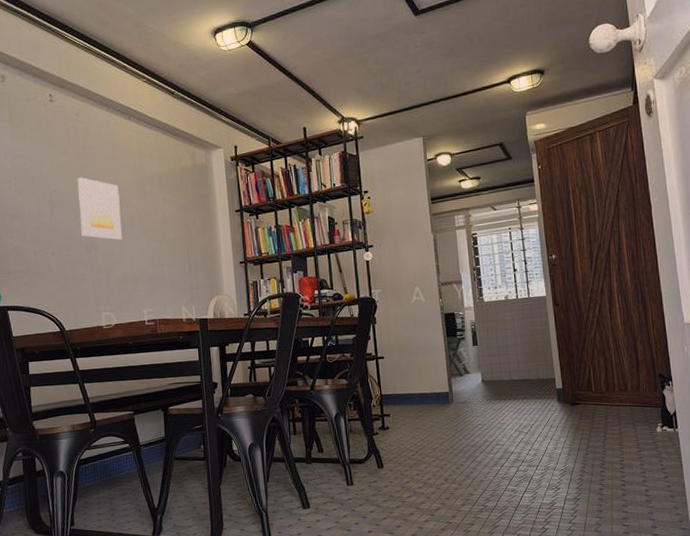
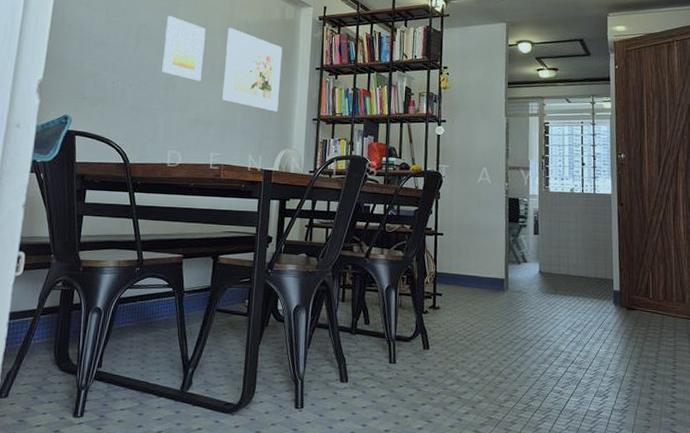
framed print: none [140,181,204,260] -> present [222,28,283,112]

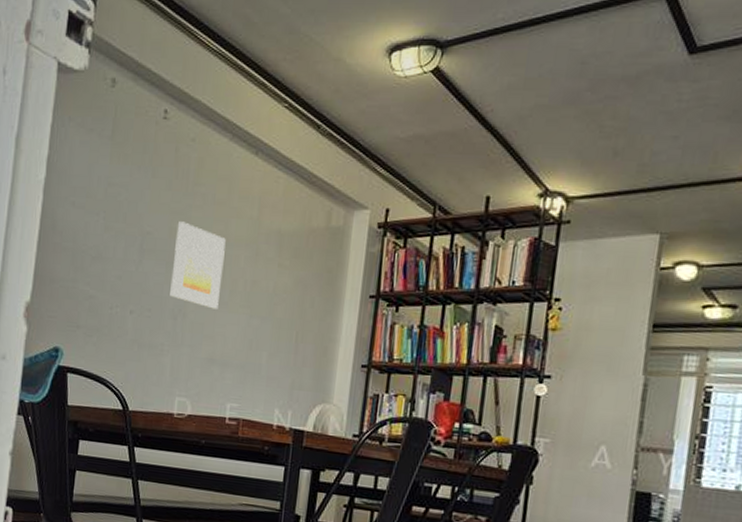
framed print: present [222,28,283,112] -> none [244,238,326,354]

